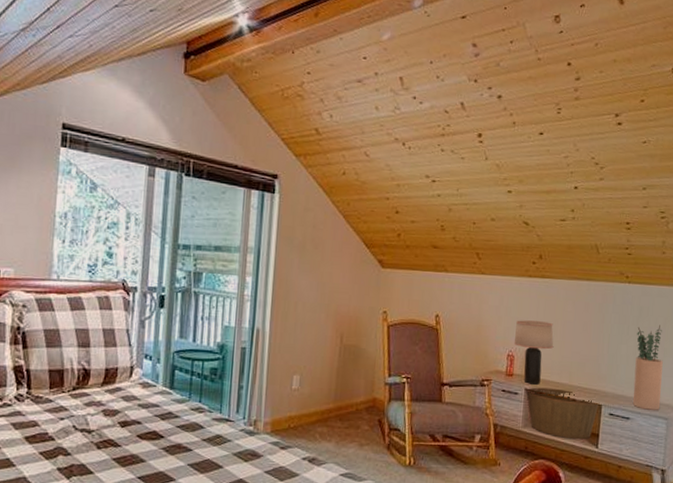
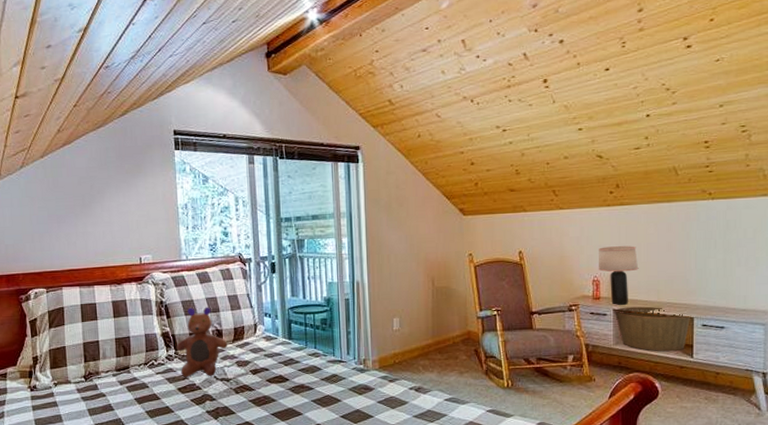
toy: none [29,338,95,425] -> present [176,307,228,377]
vase: present [633,325,663,411] -> none [725,236,757,319]

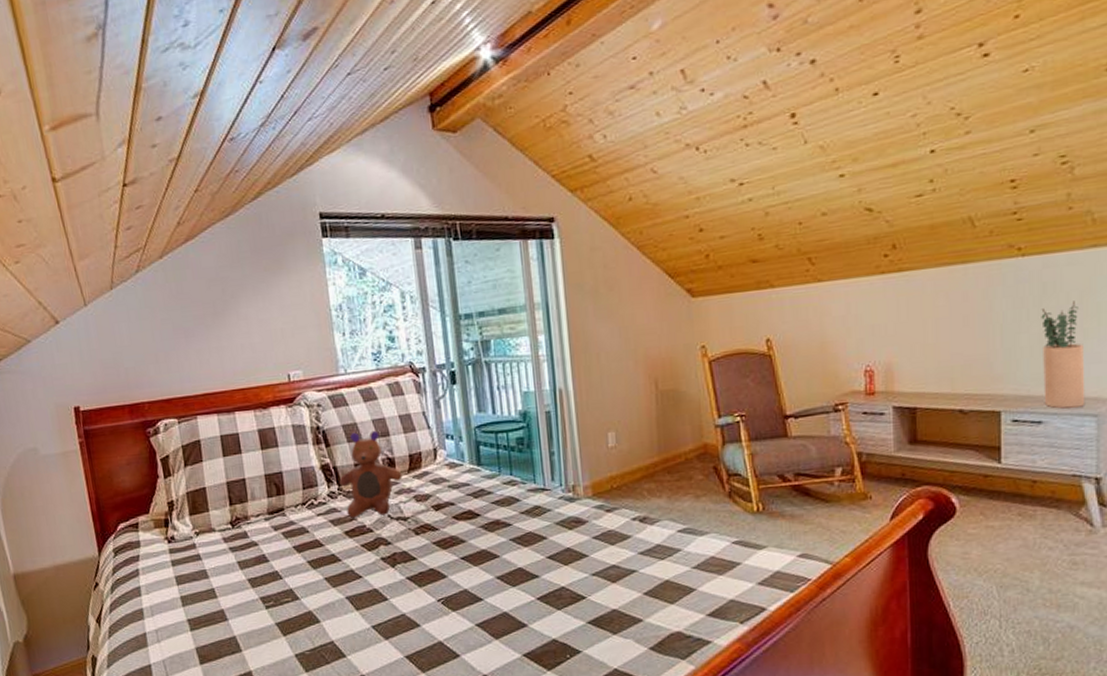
table lamp: present [598,246,639,305] -> none [871,323,926,401]
basket: present [616,306,691,352] -> none [897,400,998,458]
vase: none [725,236,757,319] -> present [1041,301,1086,410]

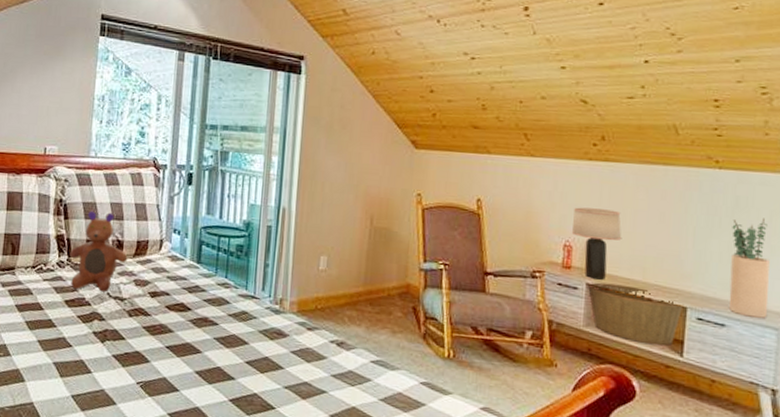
table lamp: none [871,323,926,401] -> present [571,207,622,280]
basket: none [897,400,998,458] -> present [589,282,684,346]

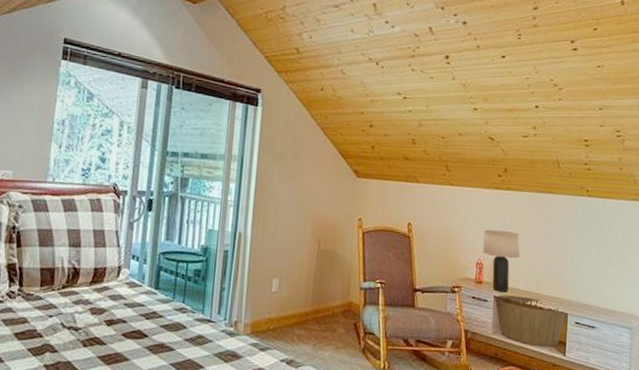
toy: present [69,211,128,292] -> none [21,238,84,323]
vase: present [729,218,770,319] -> none [597,237,625,321]

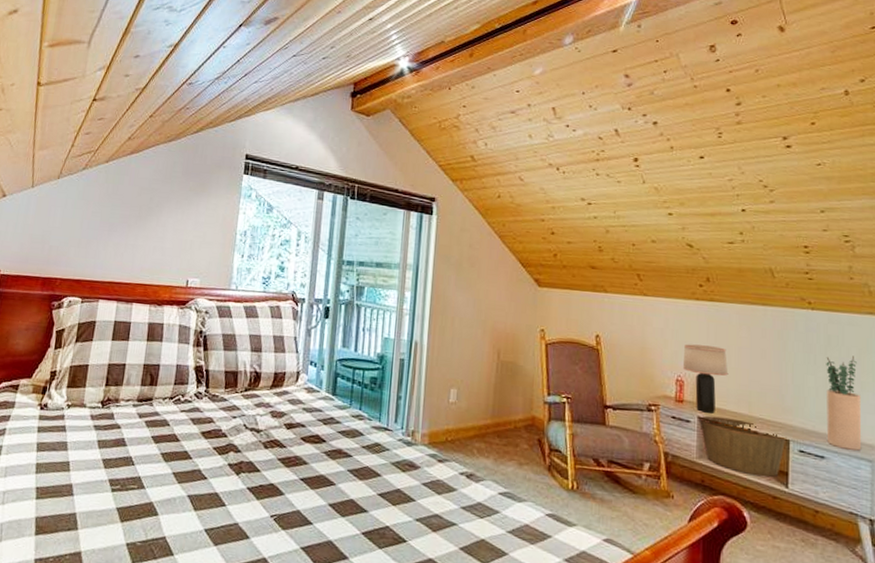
vase: none [597,237,625,321] -> present [826,356,862,452]

